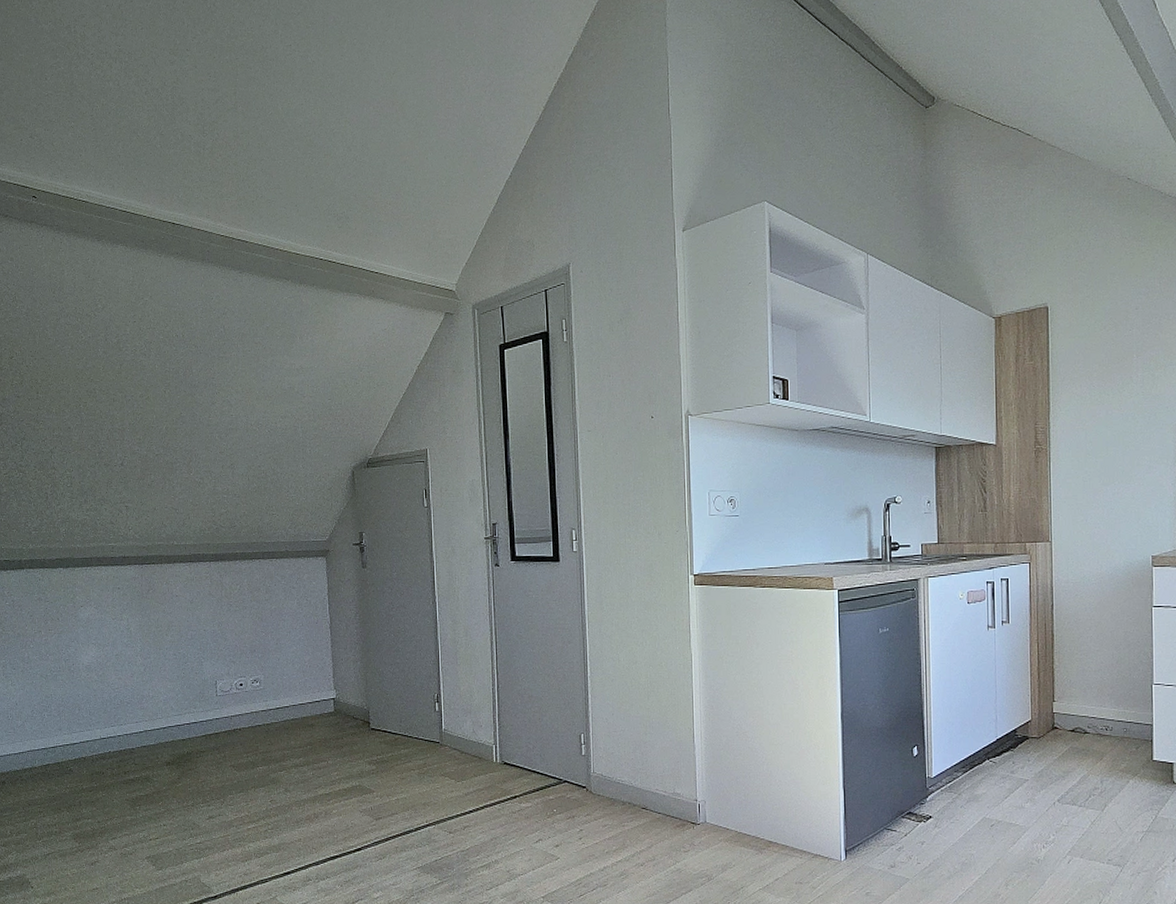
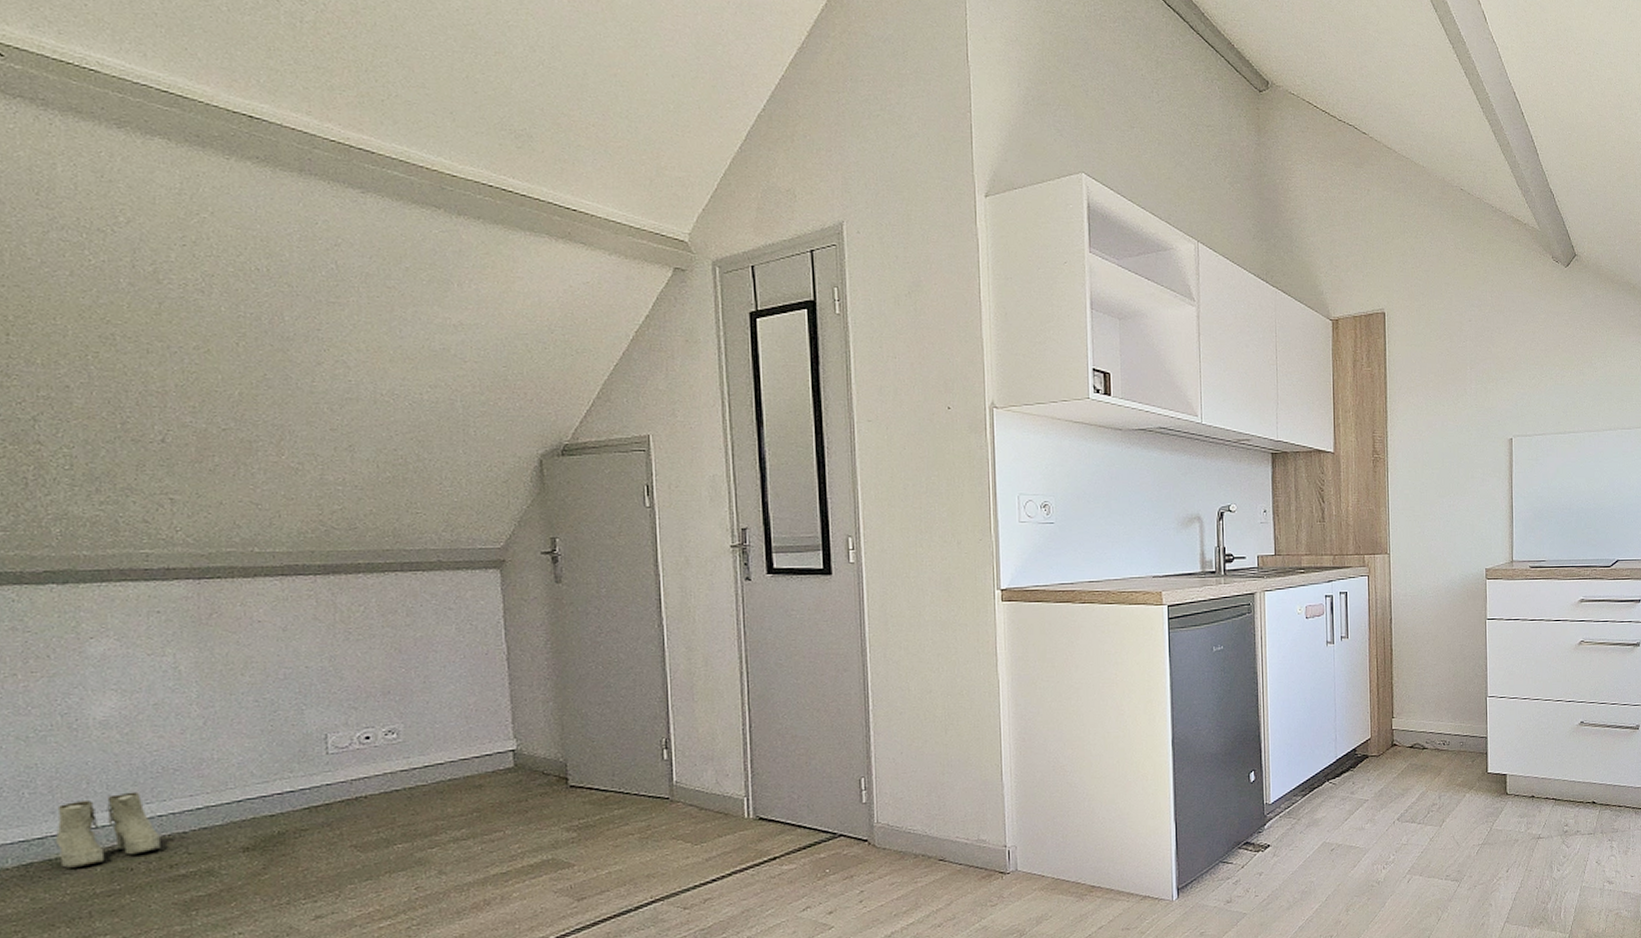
boots: none [62,717,119,769] -> present [56,791,160,868]

